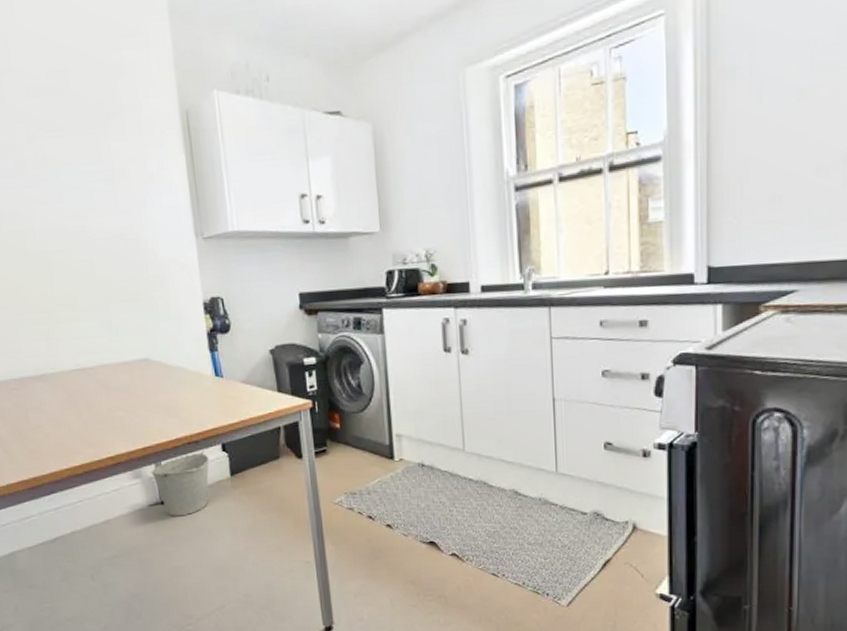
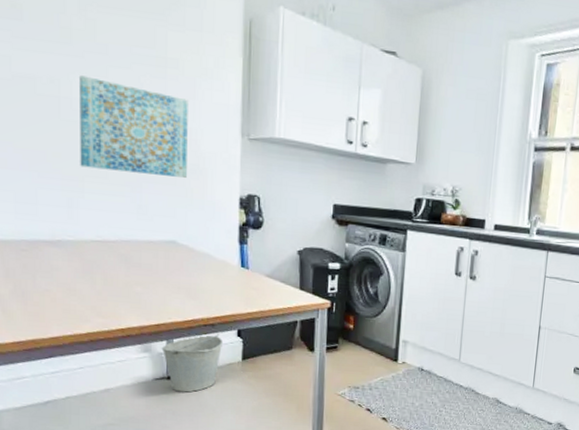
wall art: none [37,204,149,297] -> present [78,75,188,178]

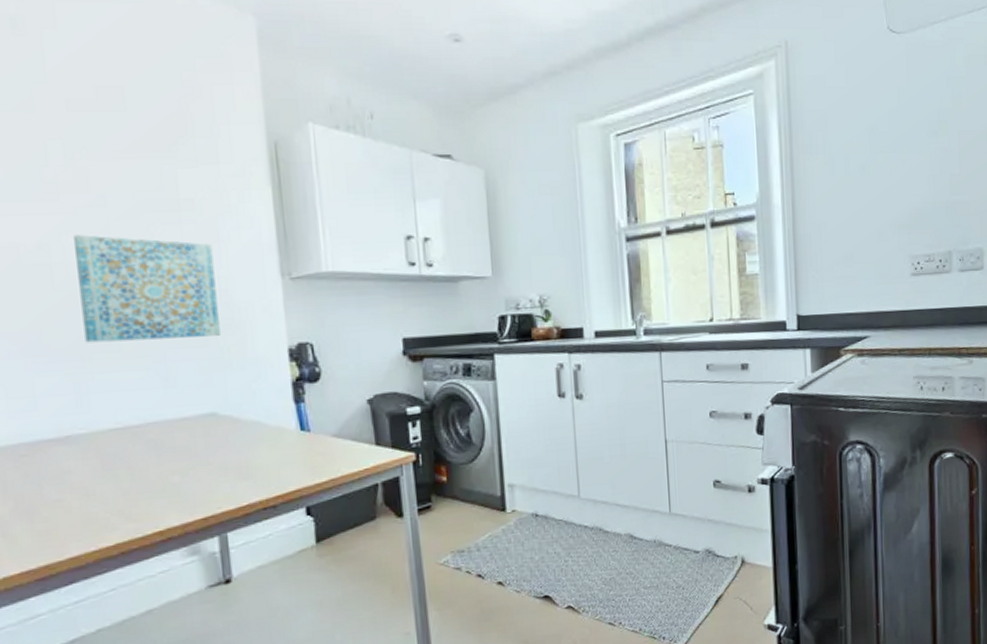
bucket: present [161,334,224,393] -> none [213,516,291,597]

